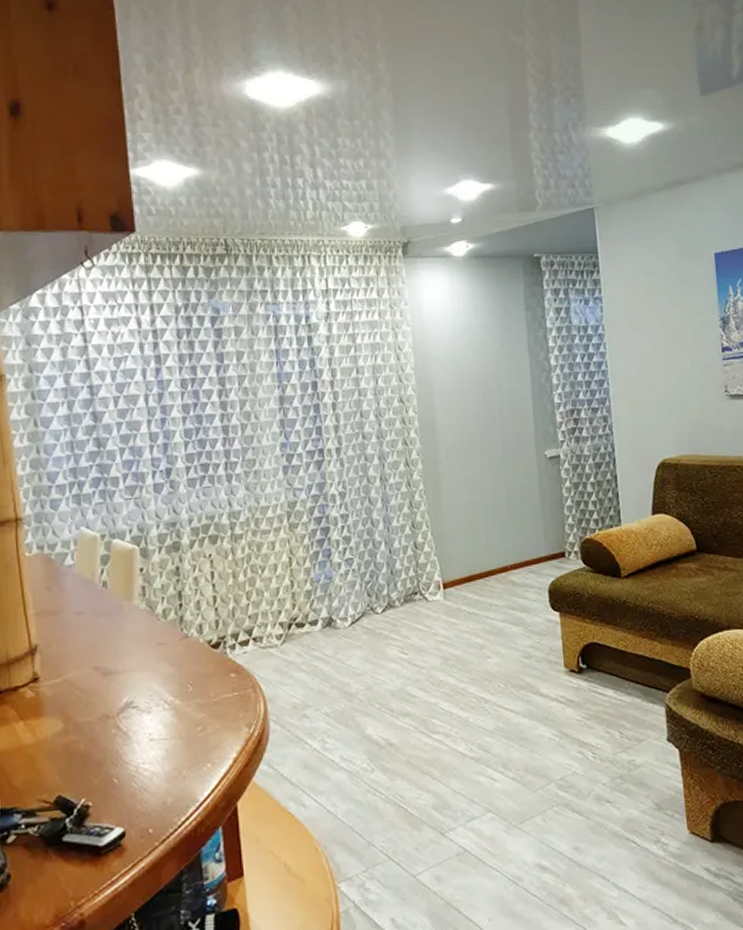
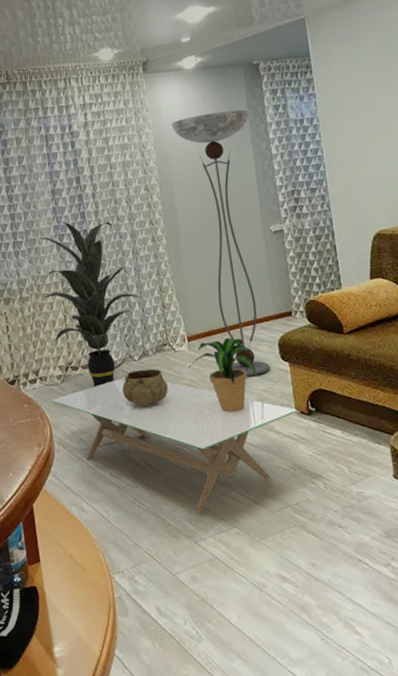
indoor plant: none [260,437,391,648] -> present [40,221,144,387]
coffee table: none [268,634,567,797] -> present [51,377,298,512]
decorative bowl: none [359,623,418,672] -> present [122,368,169,408]
floor lamp: none [434,310,538,629] -> present [171,109,270,376]
potted plant: none [443,583,523,674] -> present [189,337,257,413]

